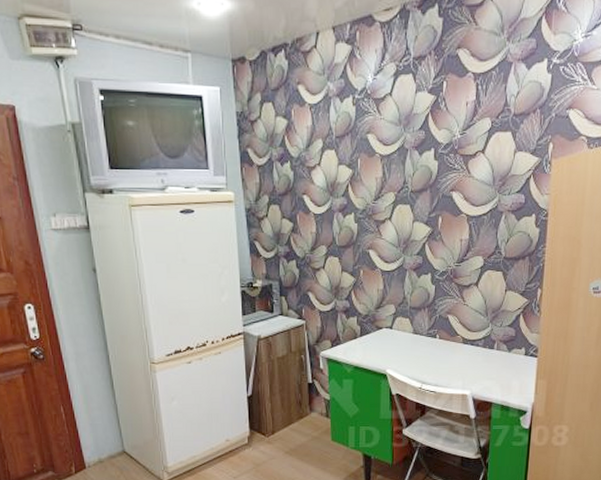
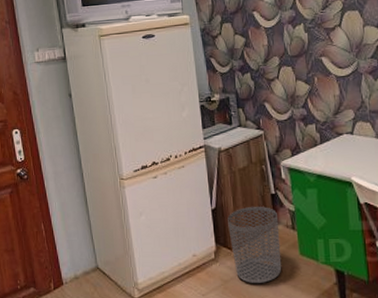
waste bin: none [263,395,314,466] -> present [227,207,282,283]

